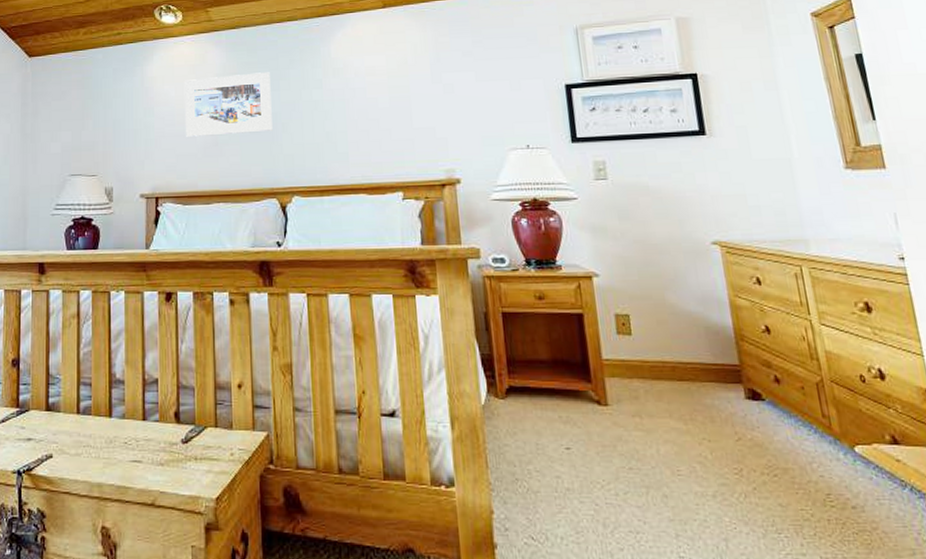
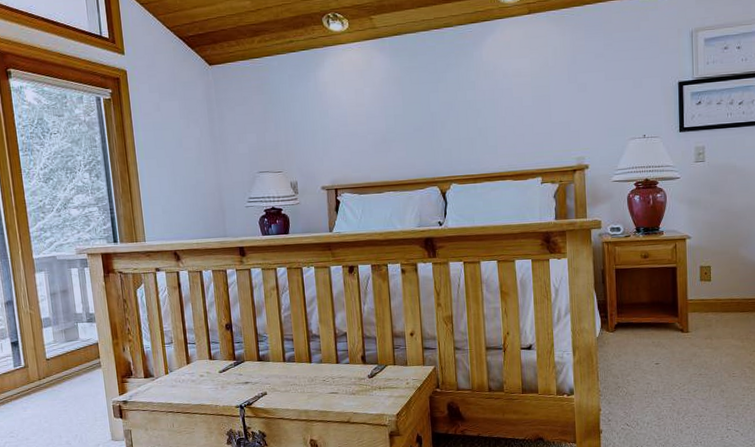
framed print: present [185,72,273,137] -> none [354,75,433,136]

